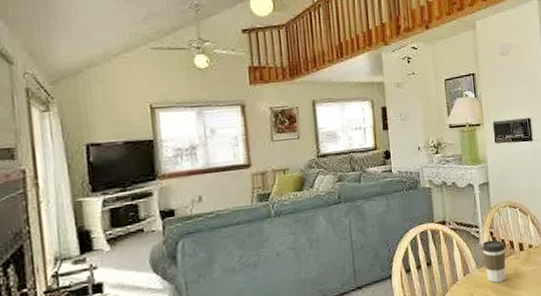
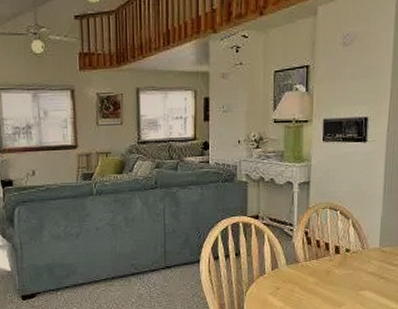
coffee cup: present [481,240,506,283] -> none [293,240,320,281]

